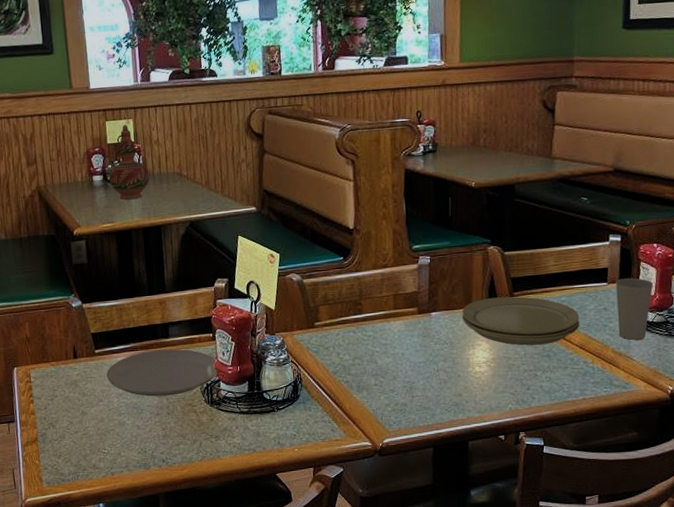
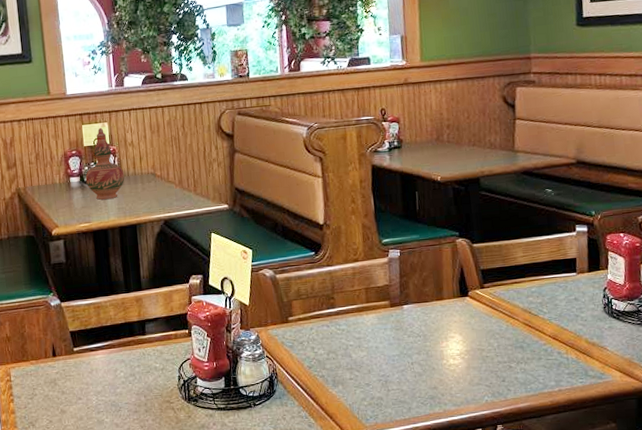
plate: present [106,349,220,397] -> none [85,345,196,394]
plate: present [462,296,580,346] -> none [433,288,552,337]
cup: present [616,277,654,340] -> none [585,267,623,330]

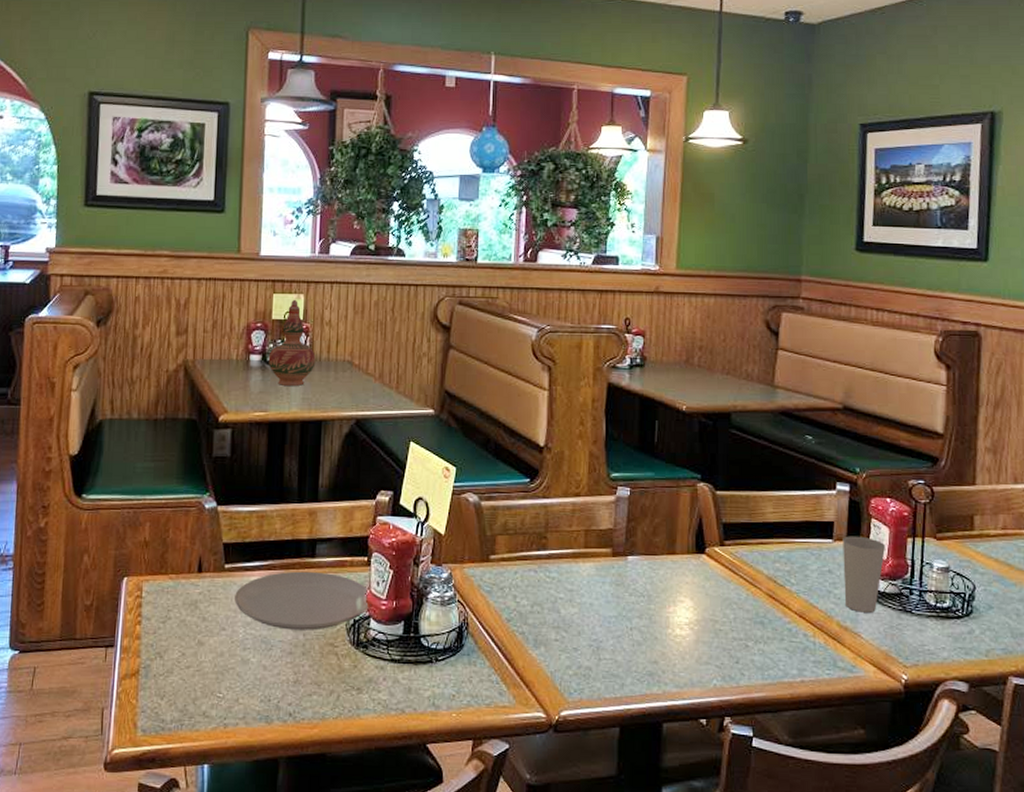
plate: none [85,345,196,394] -> present [234,571,371,630]
cup: none [585,267,623,330] -> present [842,536,886,613]

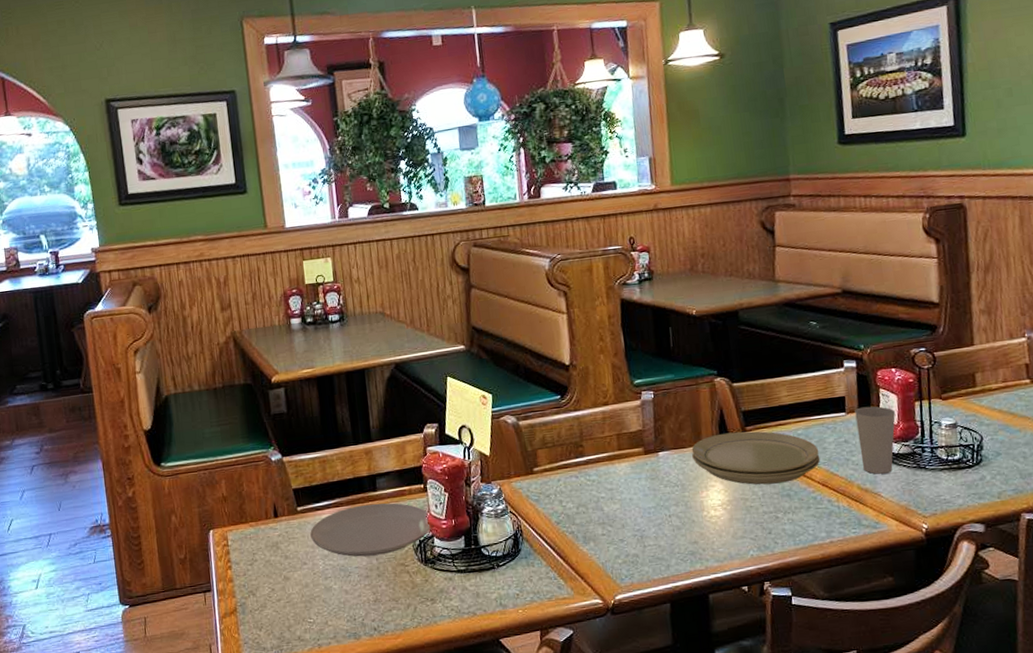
decorative vase: present [268,299,316,386] -> none [307,263,351,343]
plate: none [663,544,800,608] -> present [691,431,821,485]

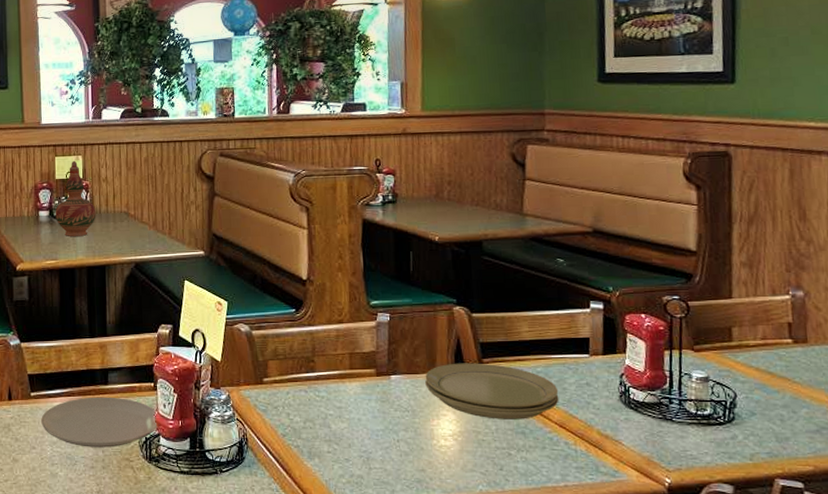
decorative vase: none [307,263,351,343] -> present [55,160,96,236]
cup: present [854,406,896,474] -> none [599,350,643,421]

